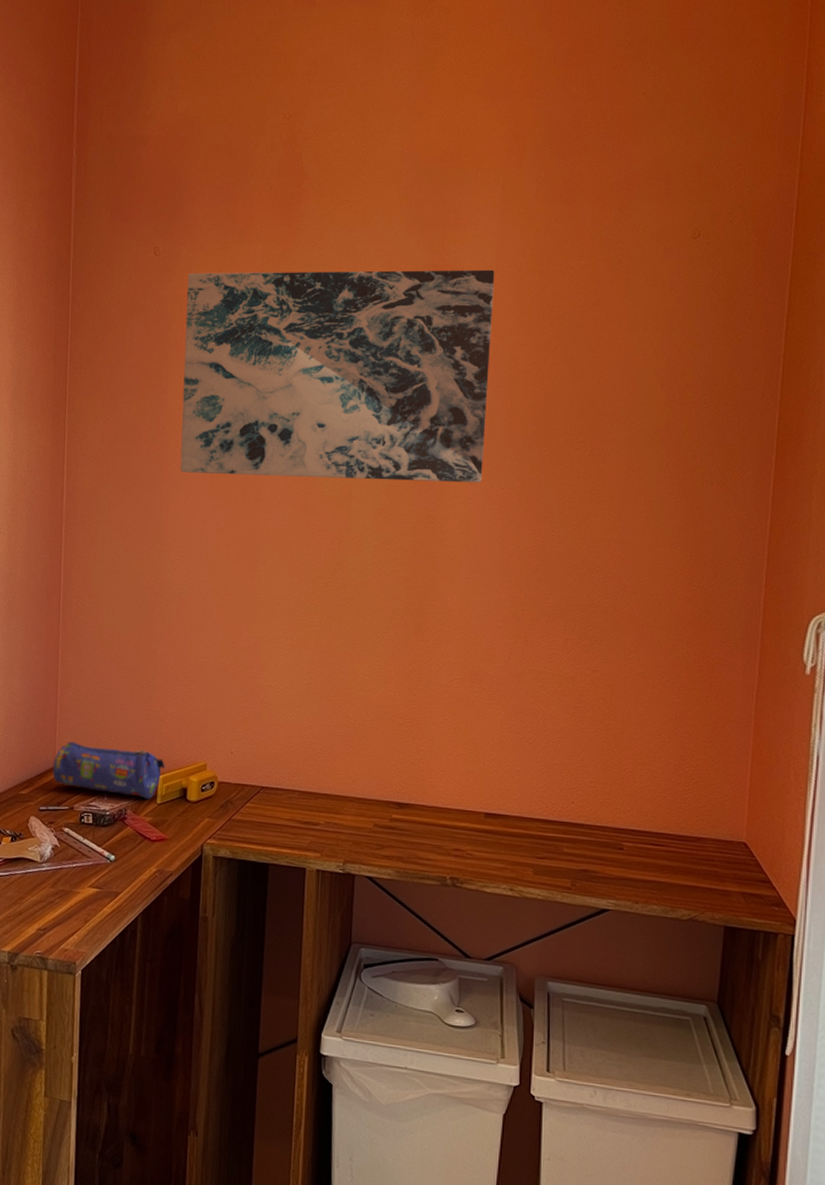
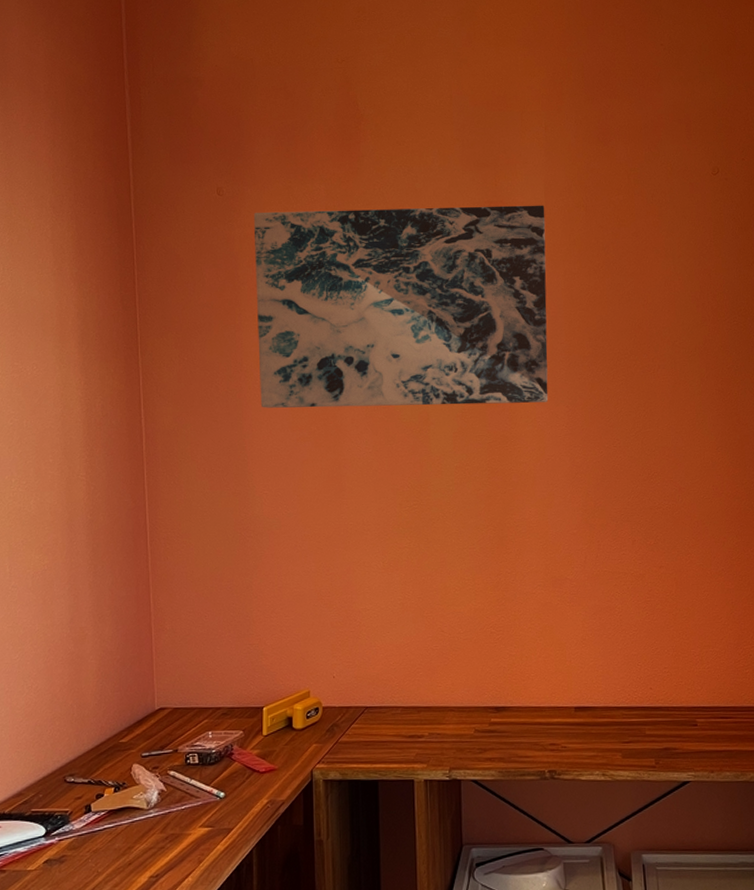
pencil case: present [52,741,166,799] -> none [153,684,269,732]

